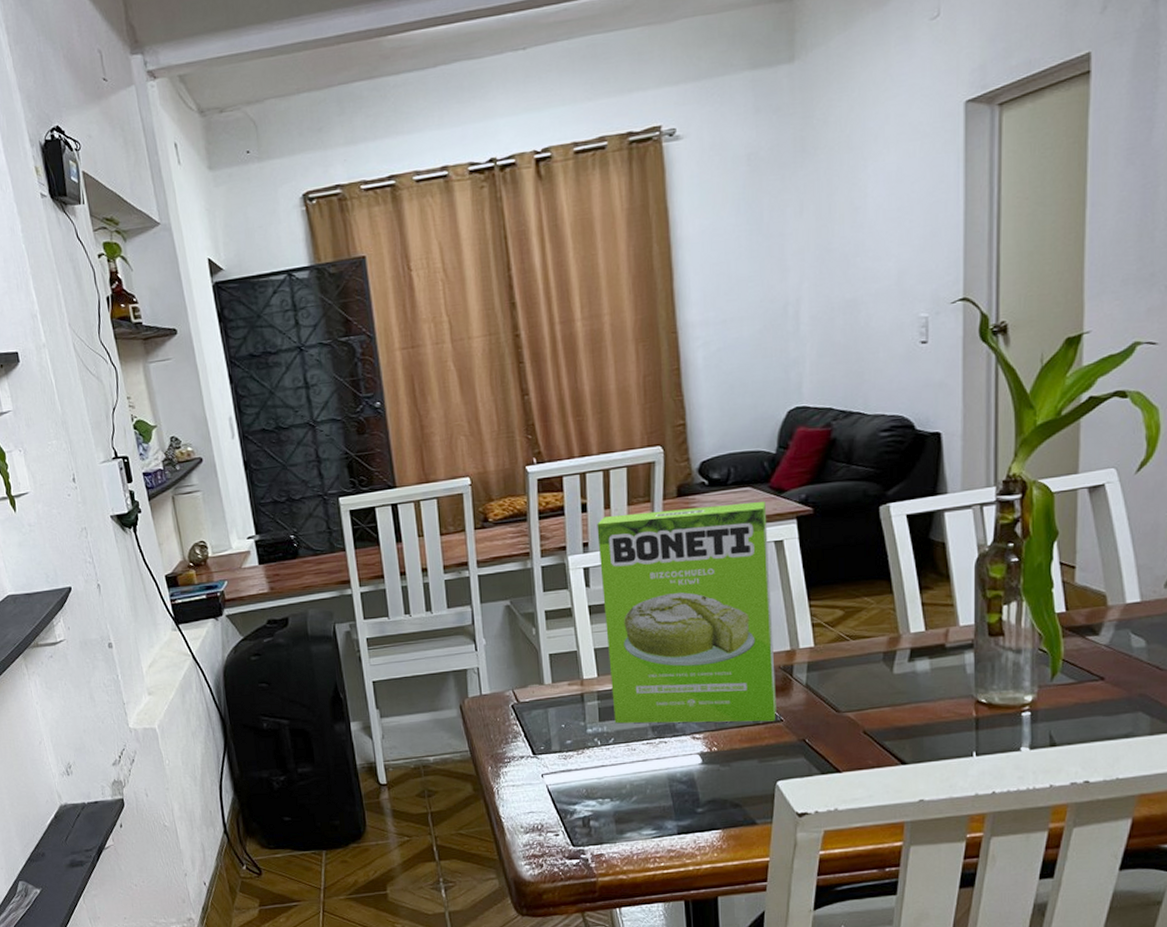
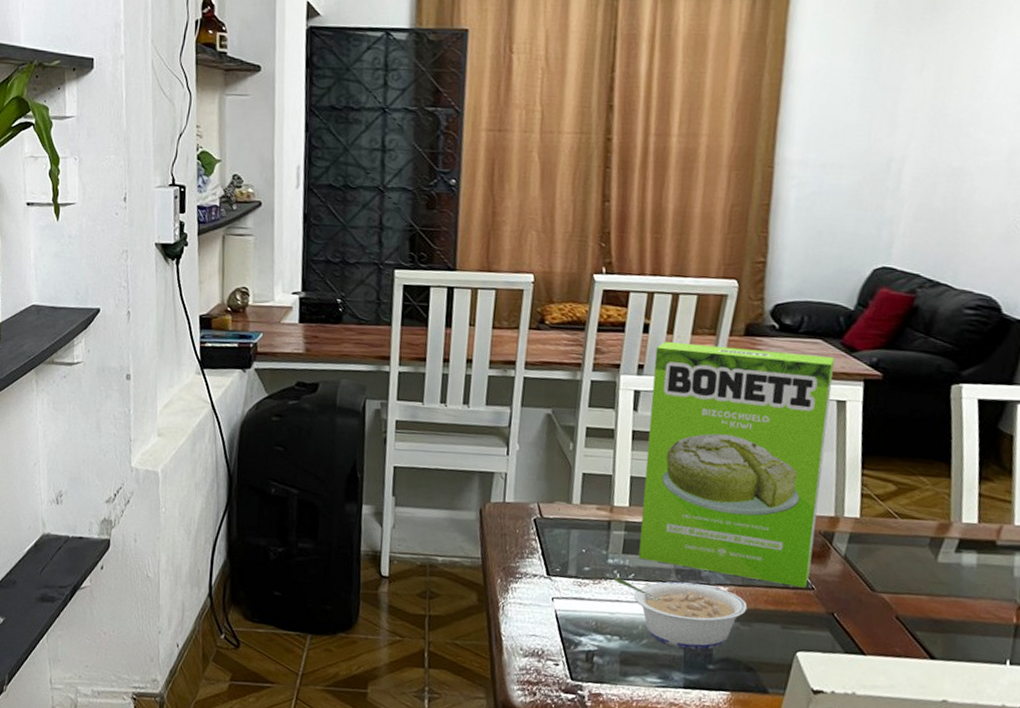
legume: none [596,735,724,799] -> present [614,577,748,650]

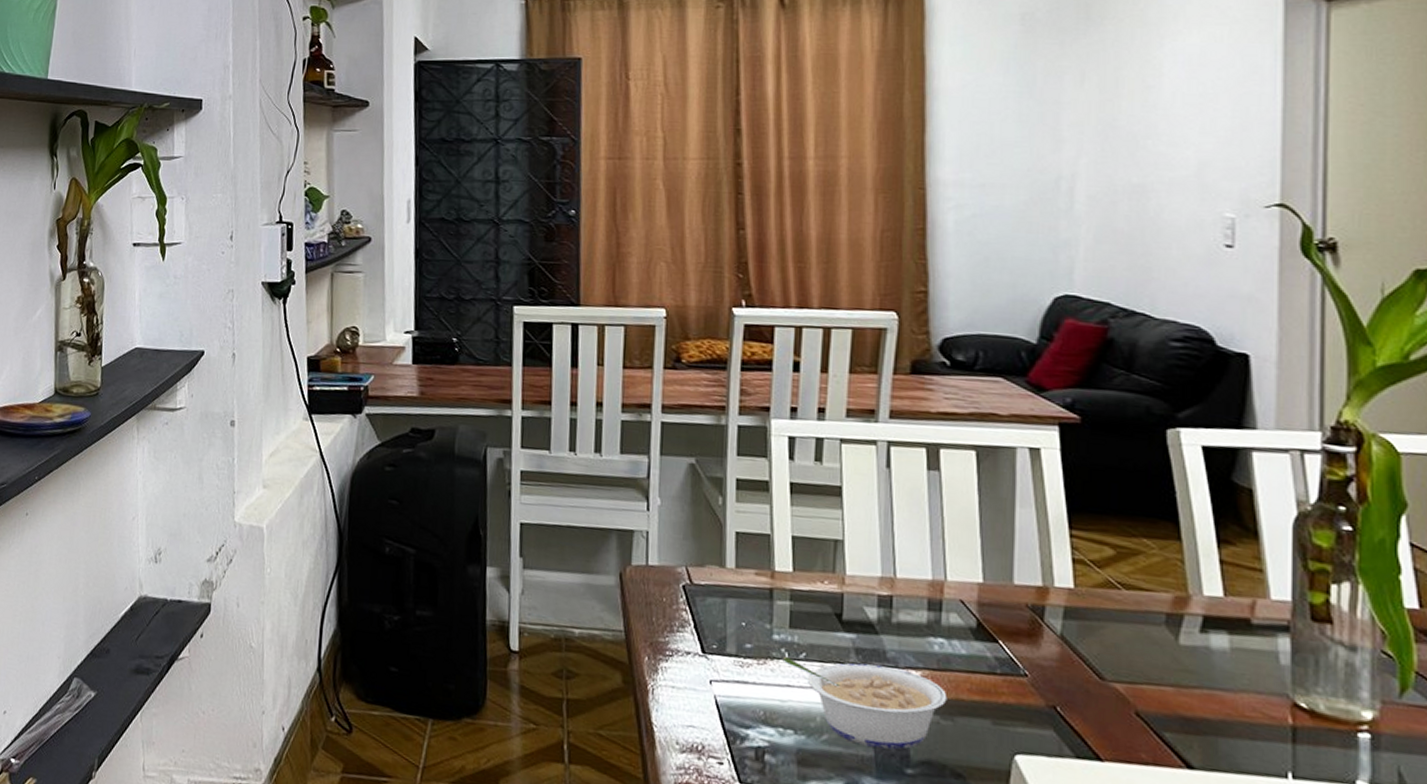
cake mix box: present [638,342,835,588] -> none [808,381,1021,674]

